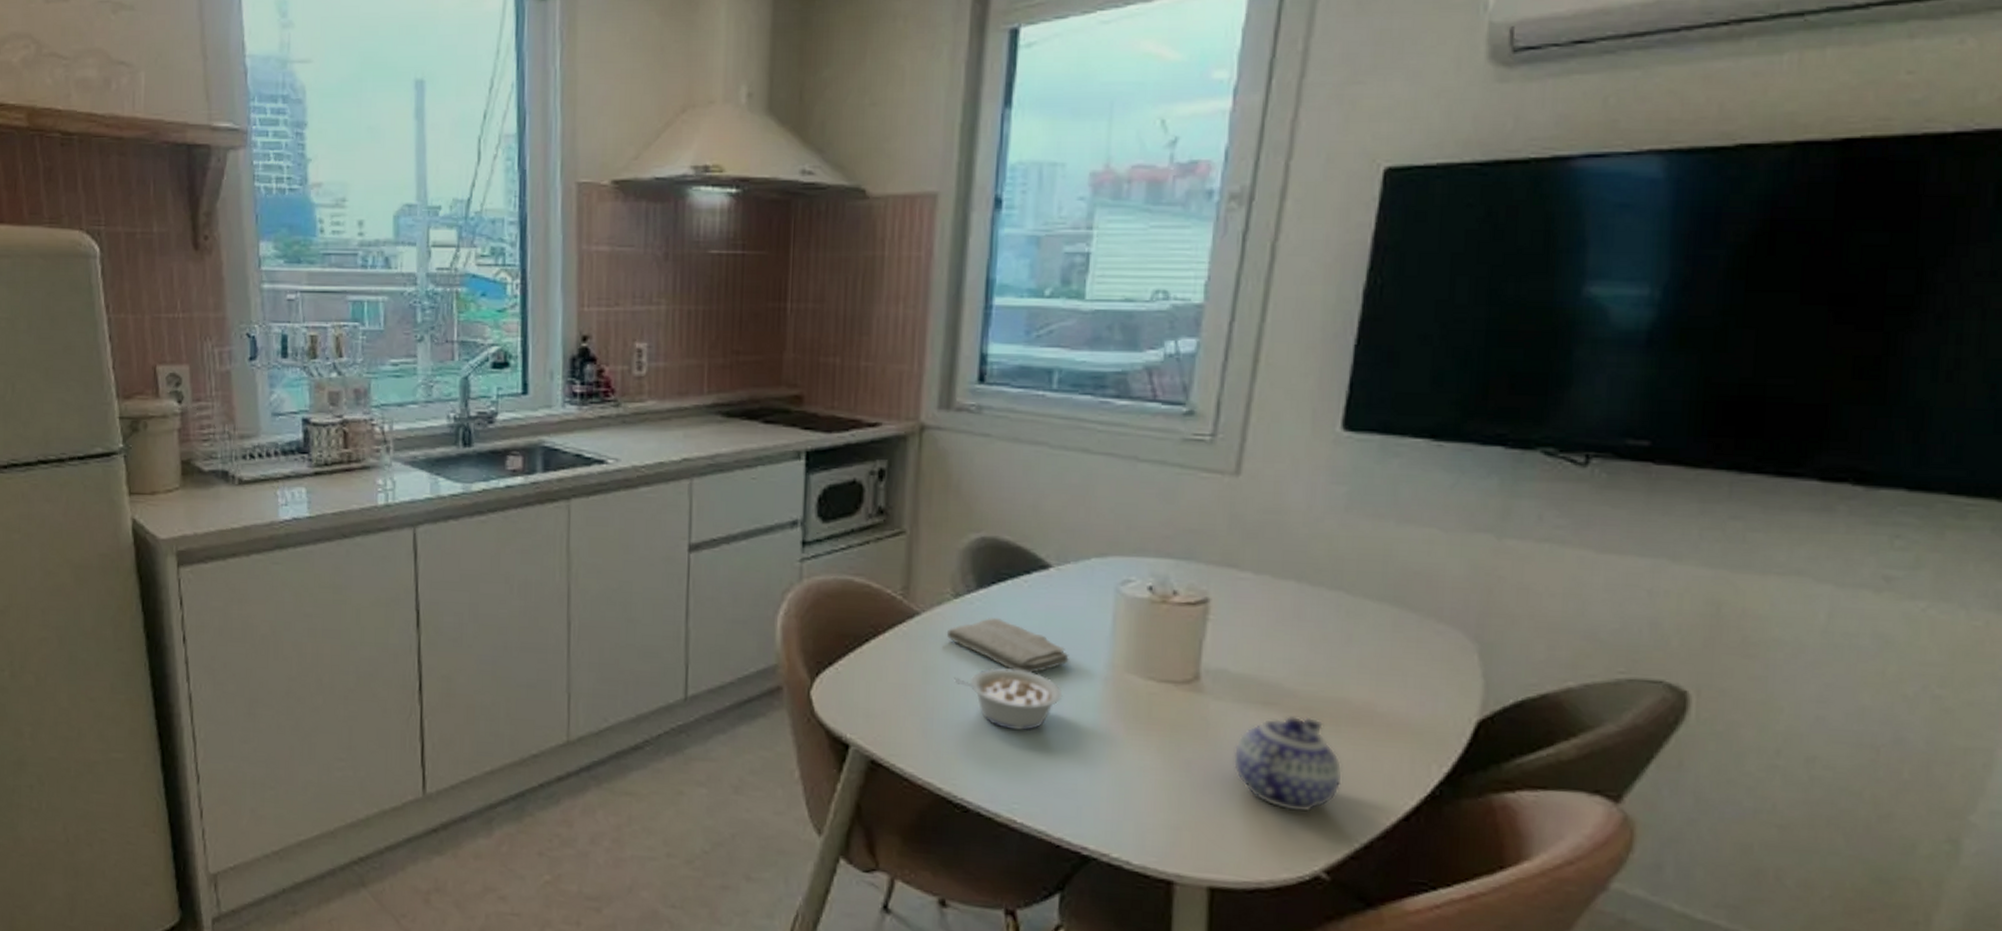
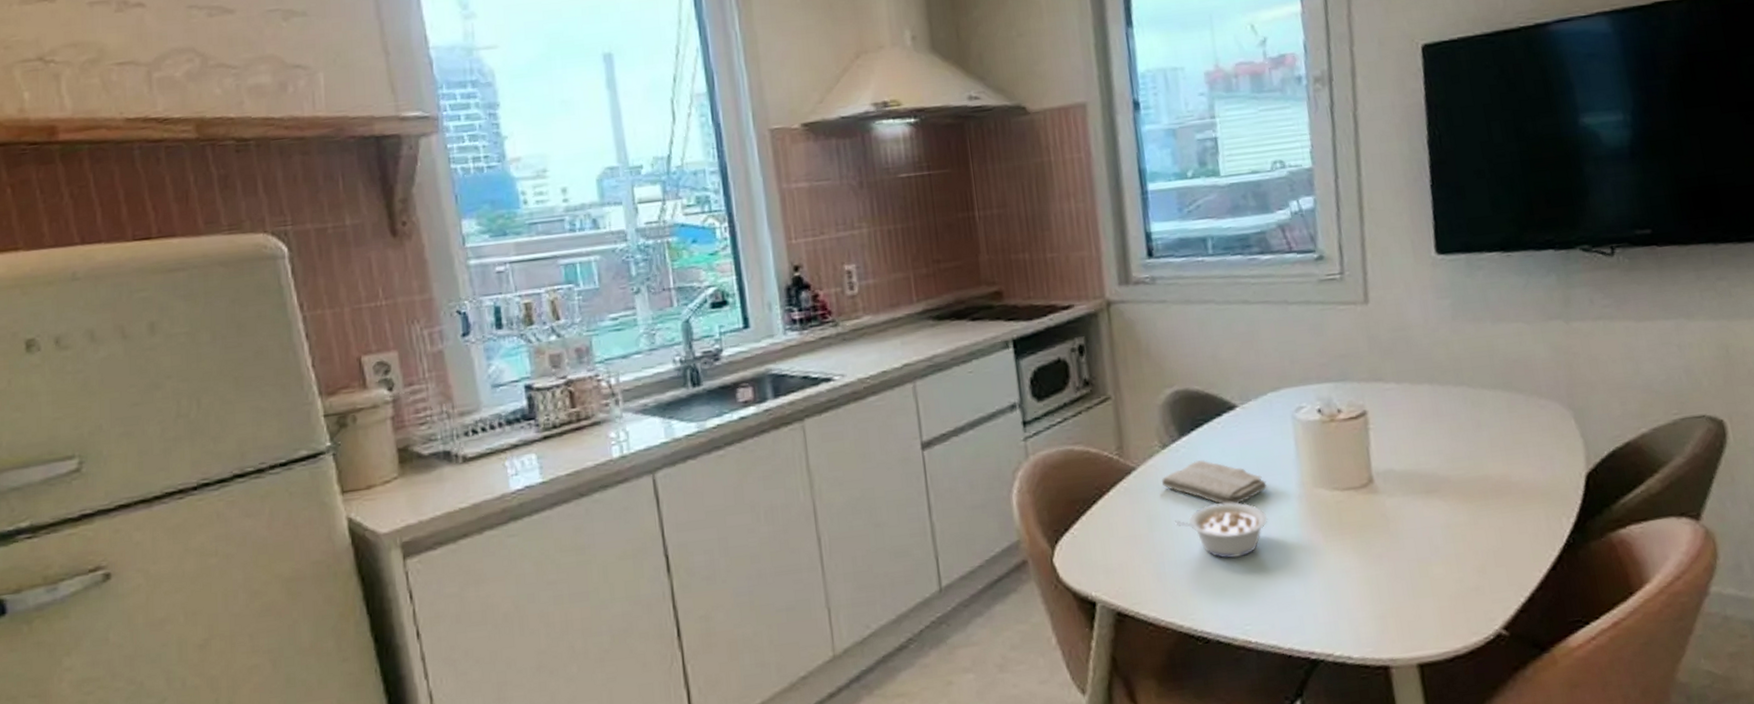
teapot: present [1233,715,1343,813] -> none [1412,496,1500,582]

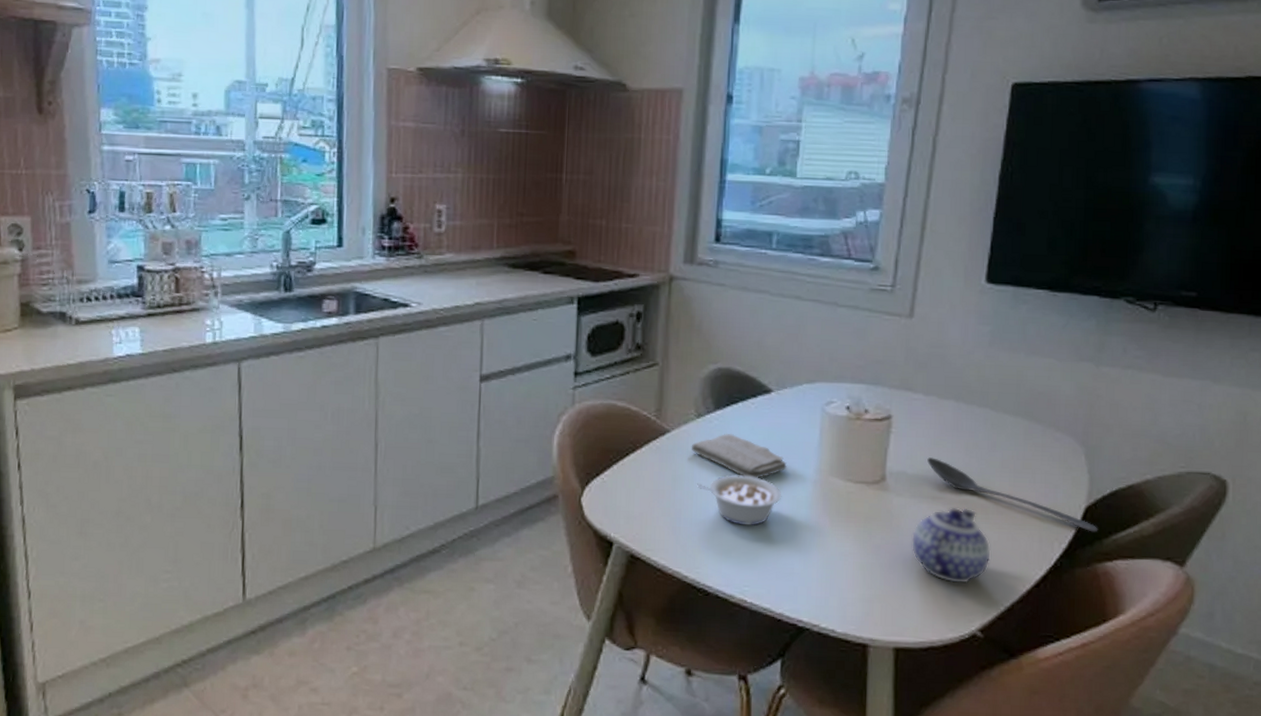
teapot: none [1412,496,1500,582] -> present [911,507,991,584]
stirrer: none [1413,449,1604,500] -> present [927,457,1098,532]

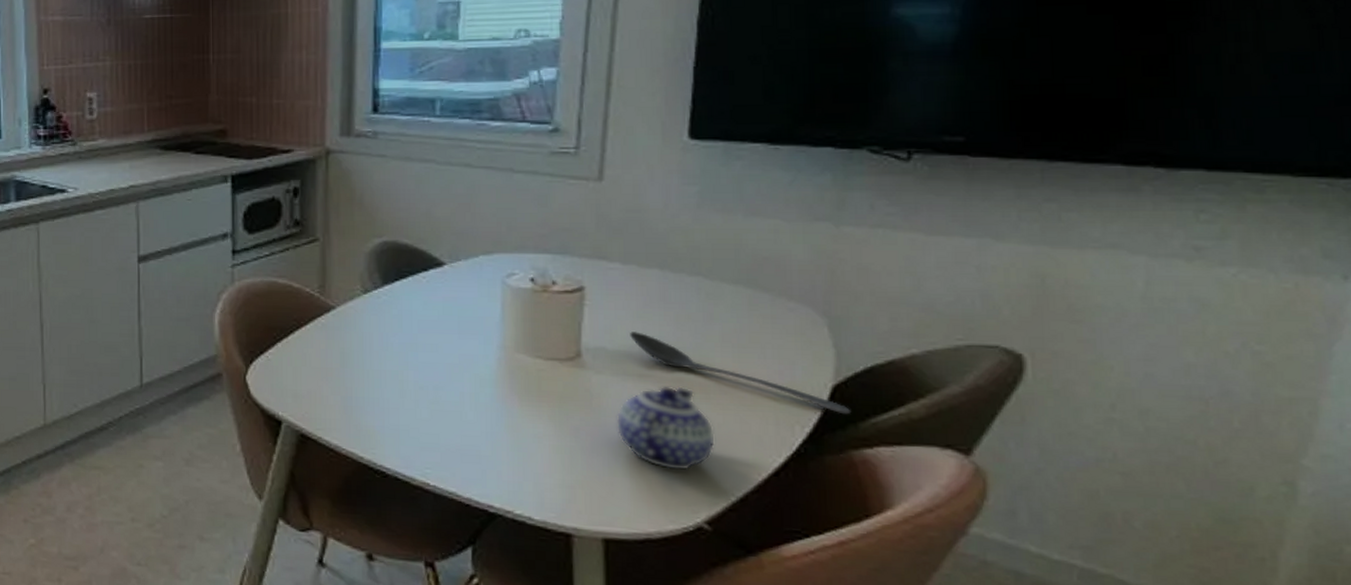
washcloth: present [691,433,787,478] -> none [359,308,466,355]
legume: present [697,474,782,526] -> none [368,352,463,406]

